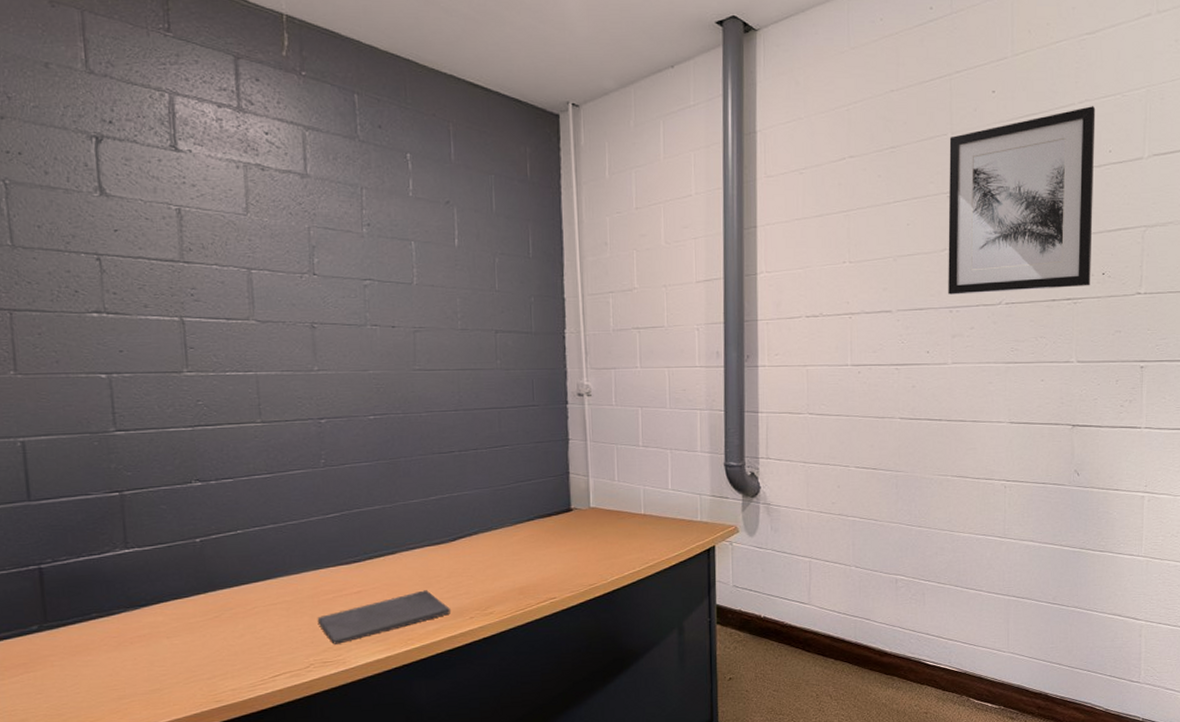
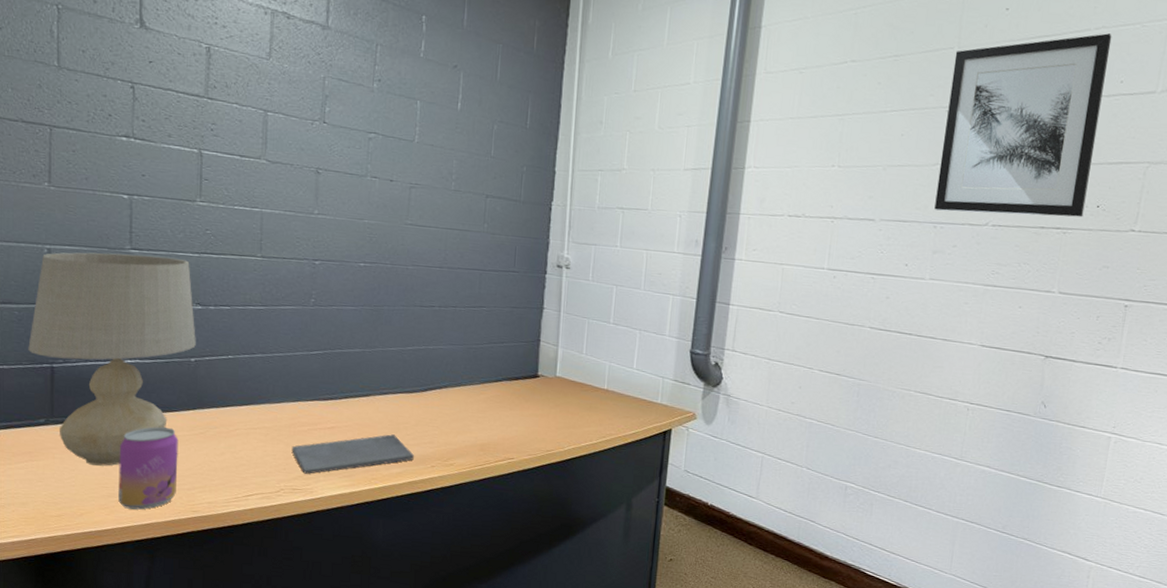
table lamp: none [10,434,200,668] -> present [28,252,196,466]
beverage can: none [125,616,195,709] -> present [118,427,179,510]

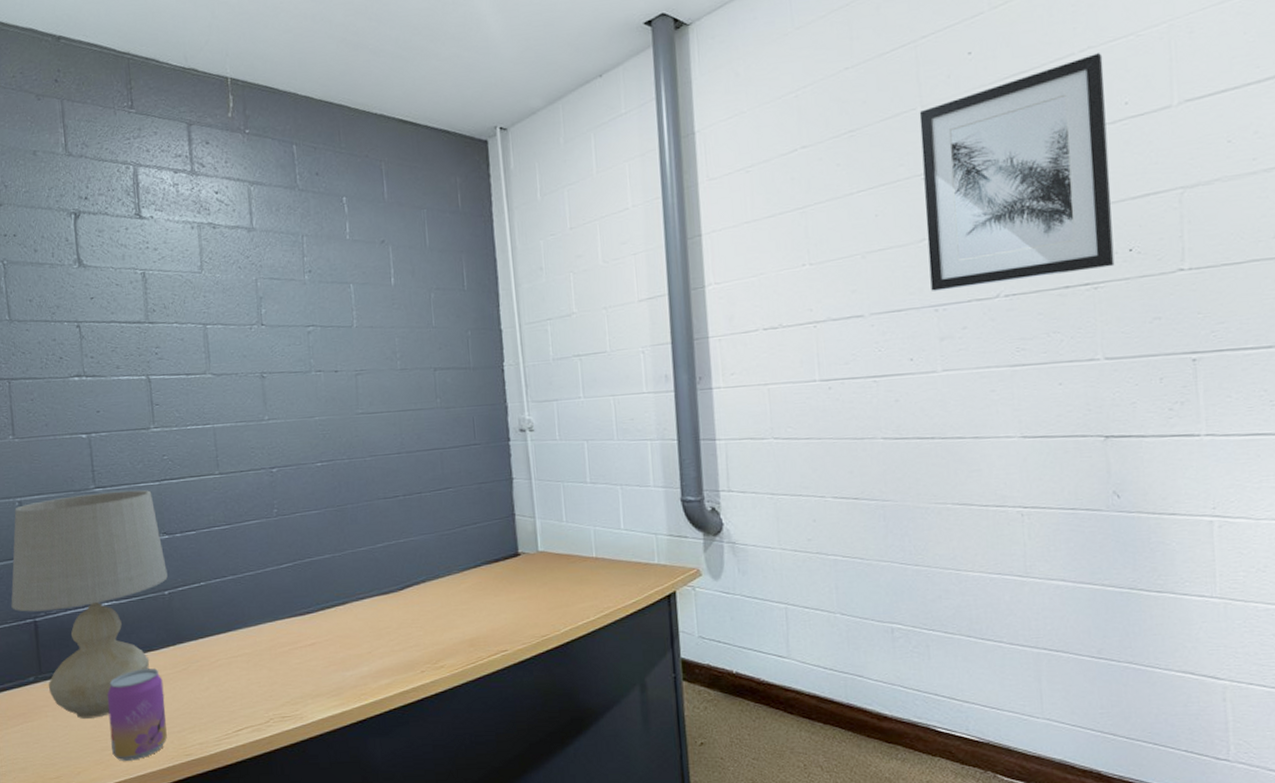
notepad: present [291,434,414,474] -> none [275,642,402,699]

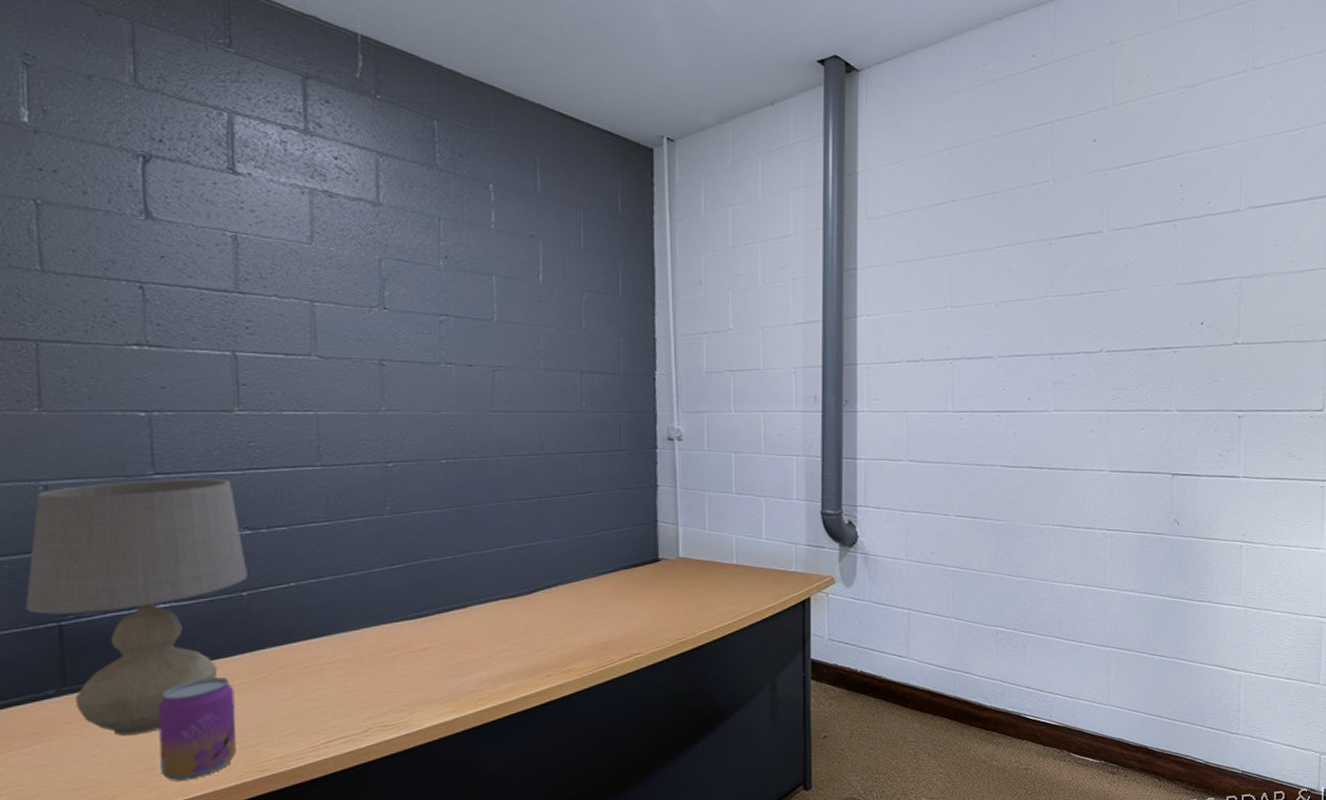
wall art: present [919,53,1115,291] -> none [1050,158,1194,341]

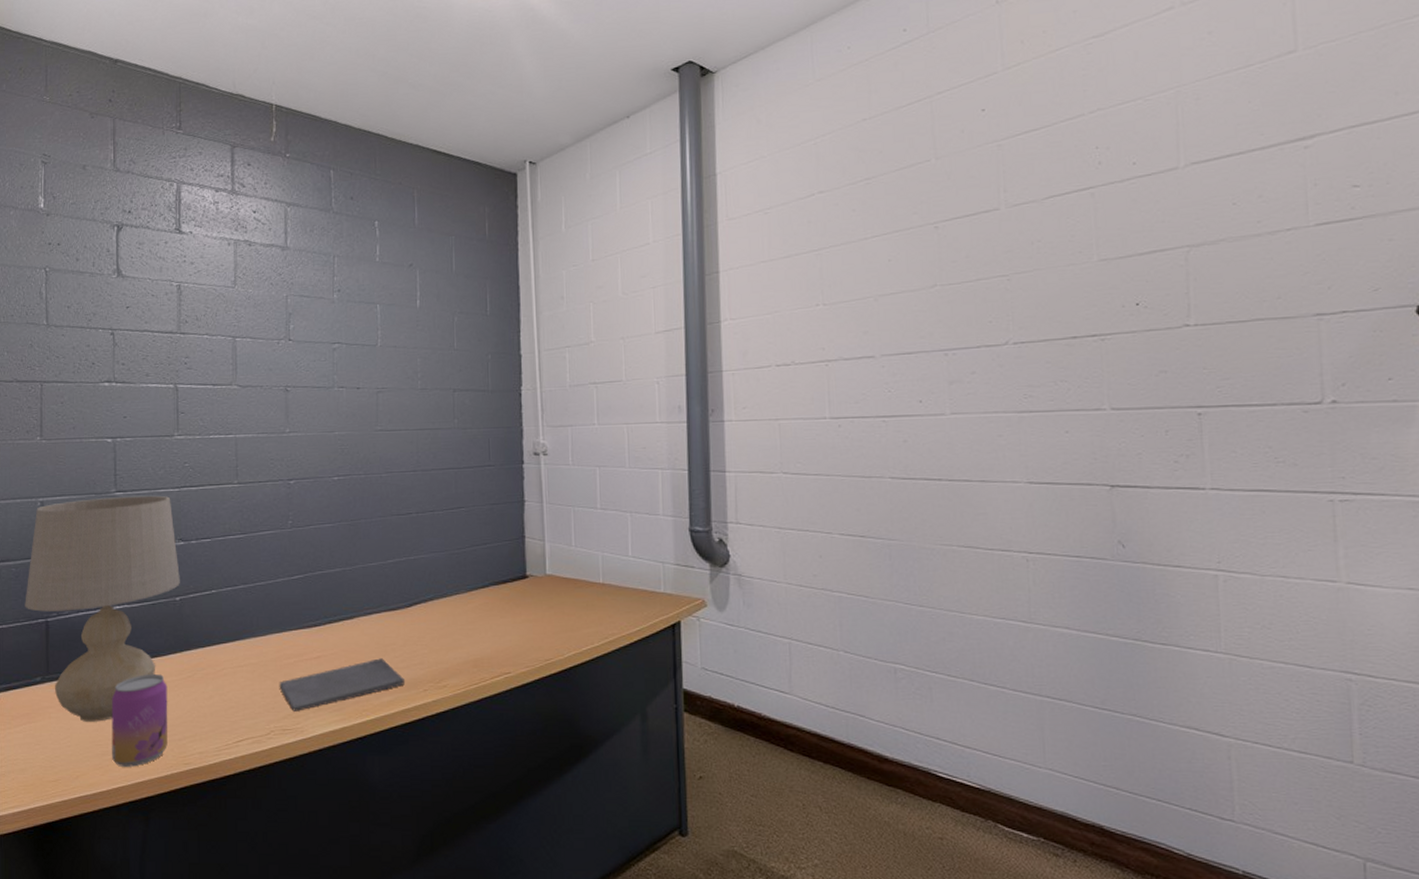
notepad: none [377,646,526,706] -> present [279,658,405,711]

